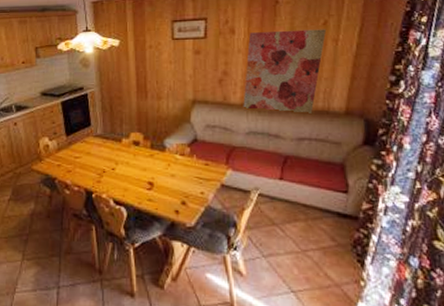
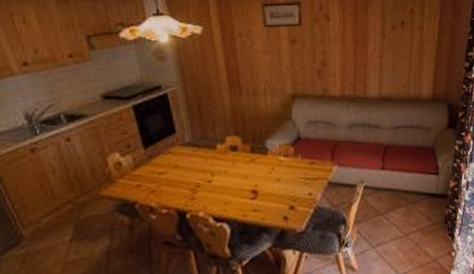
wall art: present [243,29,327,113] -> none [343,17,413,103]

